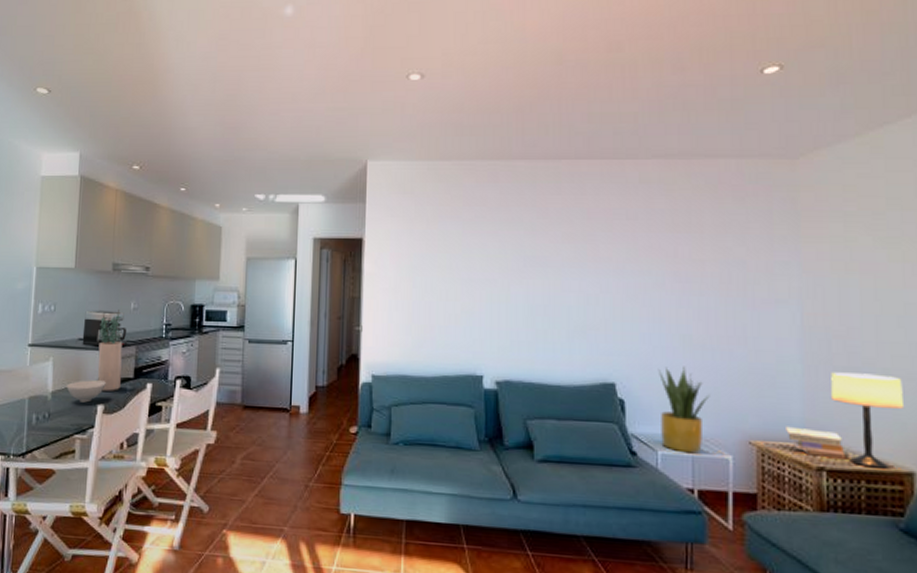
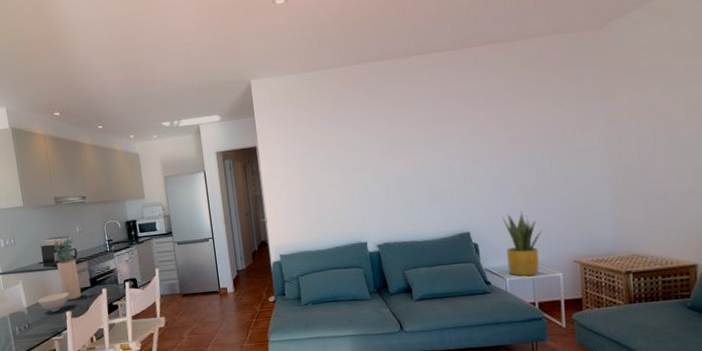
books: present [786,426,846,459] -> none [601,243,647,264]
table lamp: present [831,372,905,469] -> none [633,194,689,266]

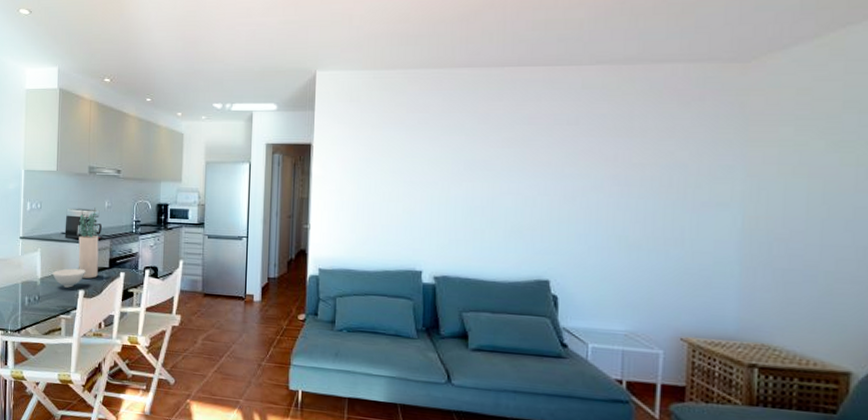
planter: present [503,210,543,277] -> none [592,265,644,348]

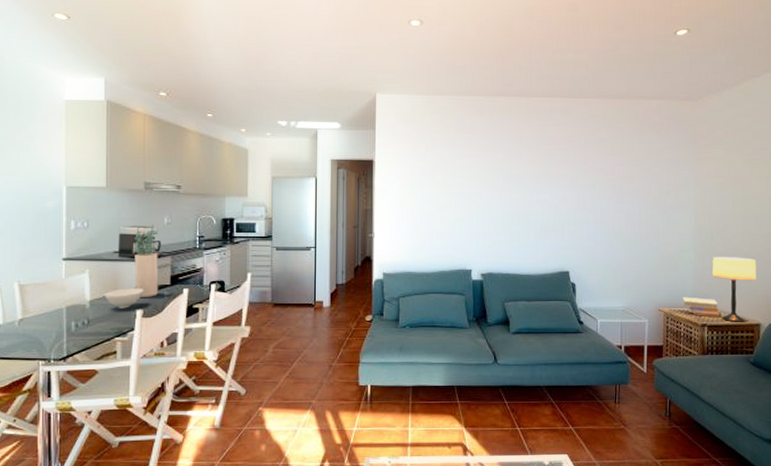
books: none [719,324,780,358] -> present [683,296,720,318]
table lamp: none [769,274,847,368] -> present [712,257,757,322]

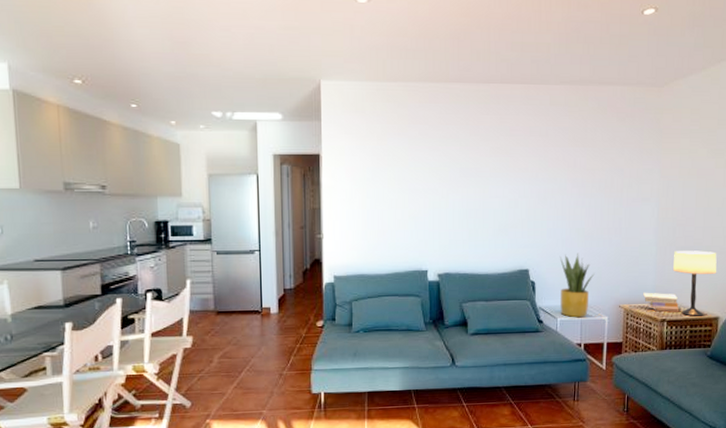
bowl: present [104,288,143,309] -> none [27,299,72,322]
coffee maker: present [118,225,163,258] -> none [38,230,91,267]
vase: present [134,224,159,299] -> none [57,229,89,310]
planter: none [600,256,634,320] -> present [560,253,595,318]

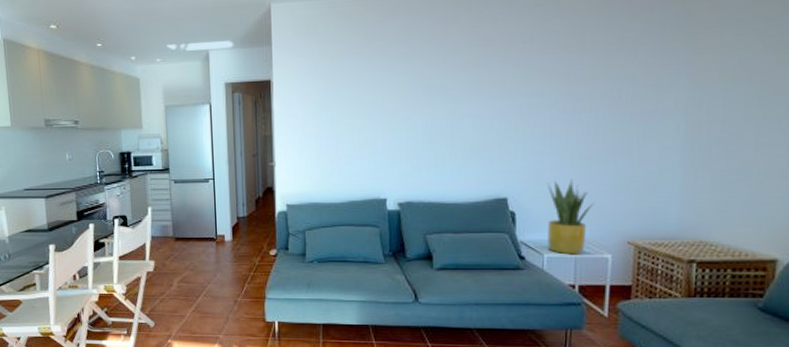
books: present [643,292,679,313] -> none [662,226,716,252]
table lamp: present [673,250,717,316] -> none [708,174,776,258]

